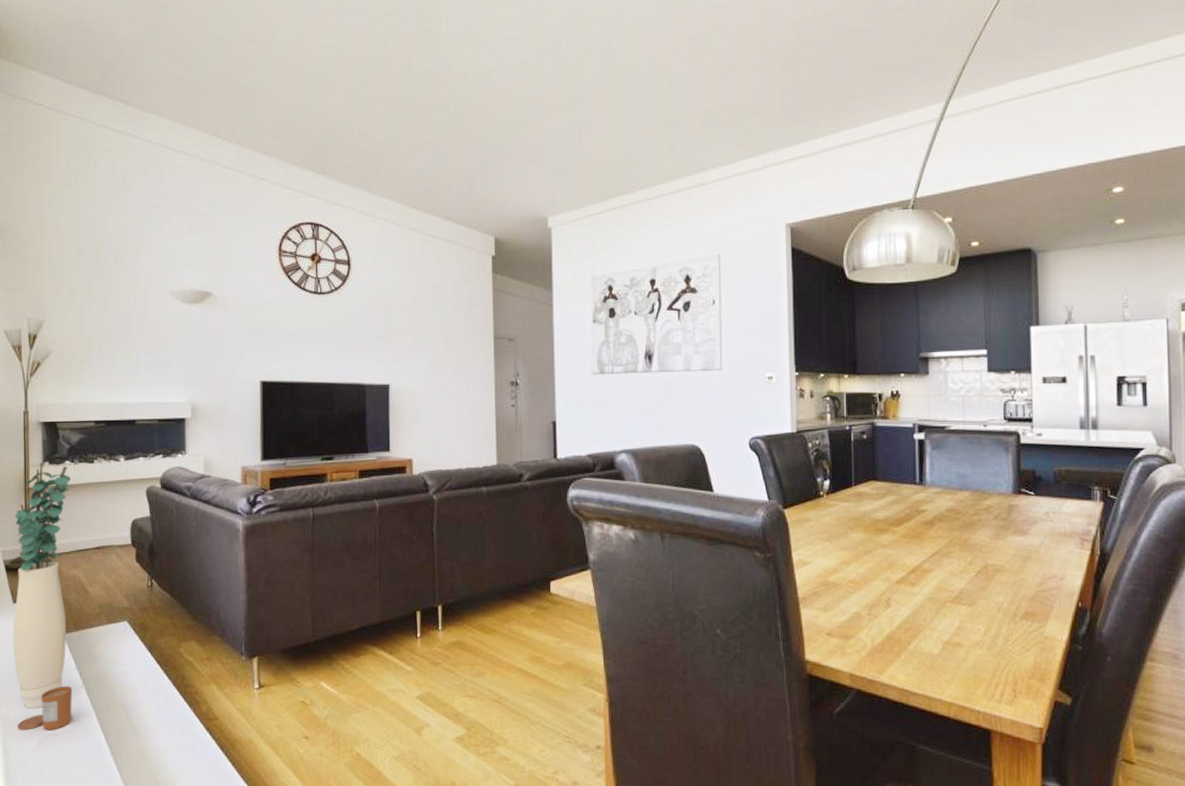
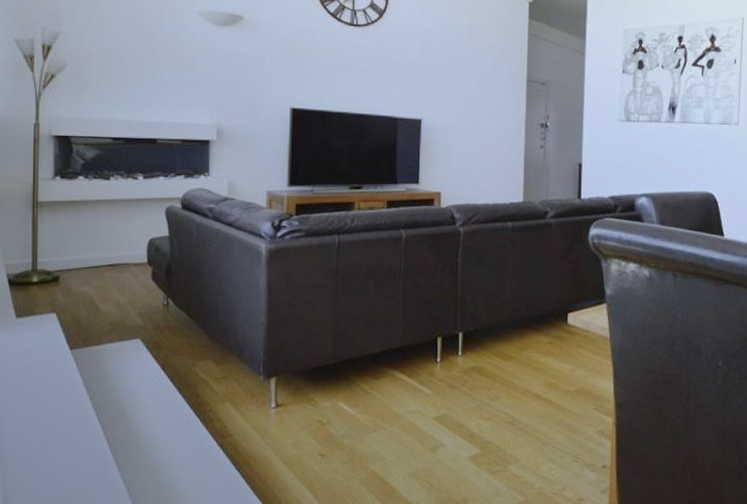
vase: present [12,462,71,710] -> none [14,176,85,425]
candle: present [18,686,72,730] -> none [17,401,78,446]

